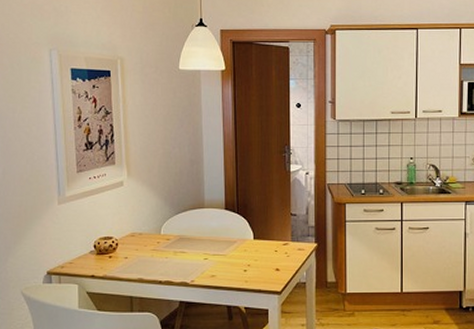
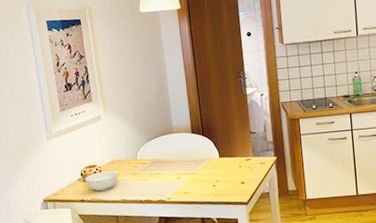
cereal bowl: none [98,244,137,268] -> present [85,171,118,192]

